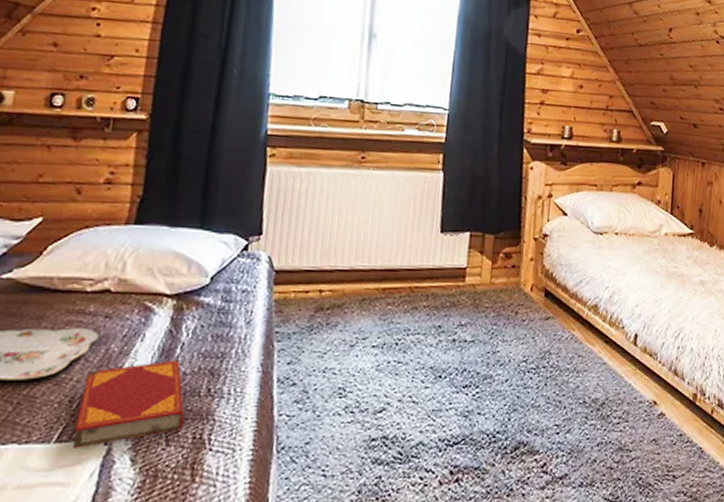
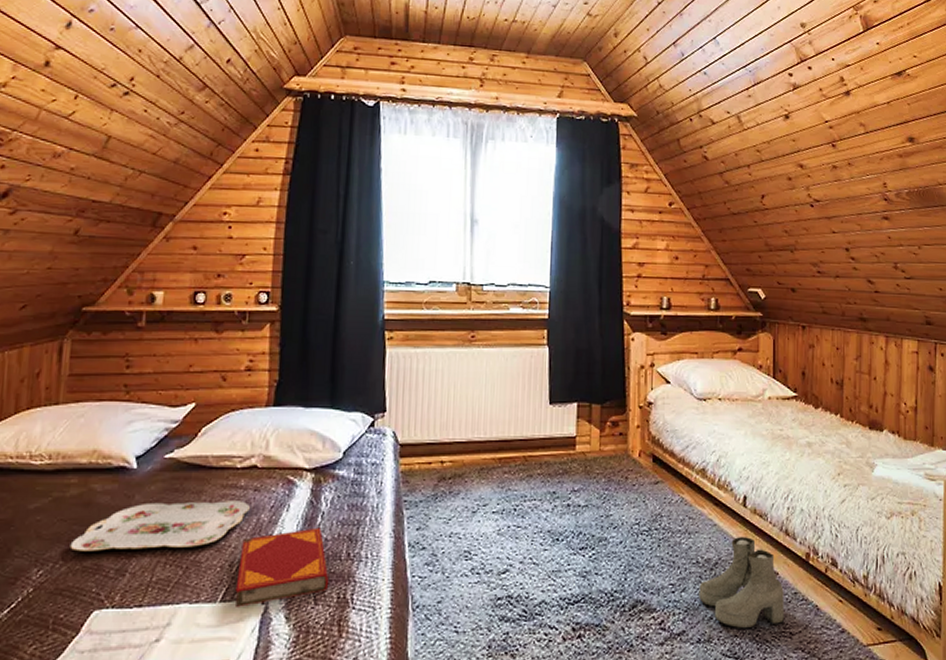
boots: none [583,377,670,472] -> present [699,537,784,629]

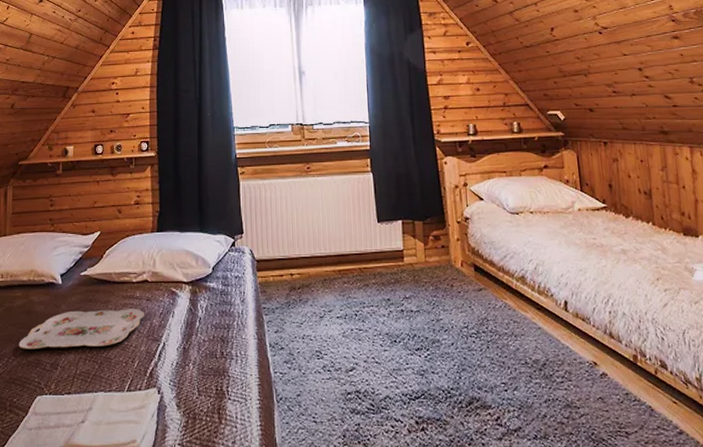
hardback book: present [235,527,329,607] -> none [138,330,209,396]
boots: present [699,537,784,629] -> none [530,340,618,427]

